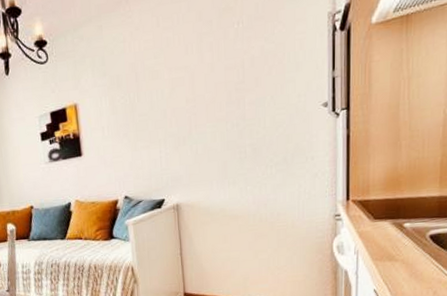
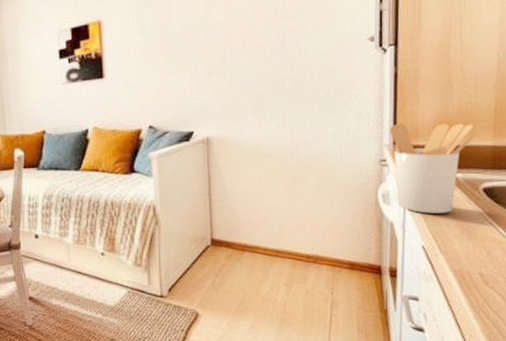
utensil holder: none [343,177,423,261] -> present [390,123,476,214]

